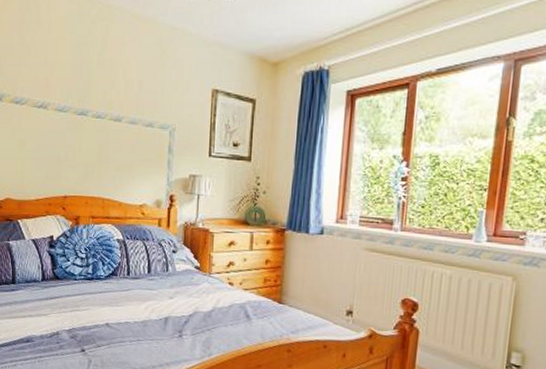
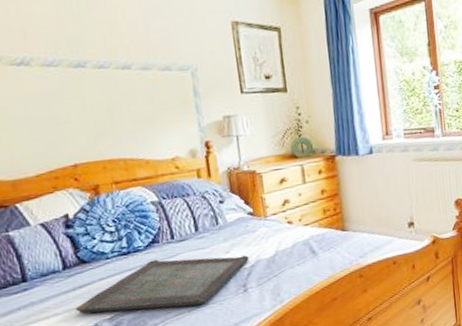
serving tray: none [45,289,189,338] -> present [75,255,249,314]

